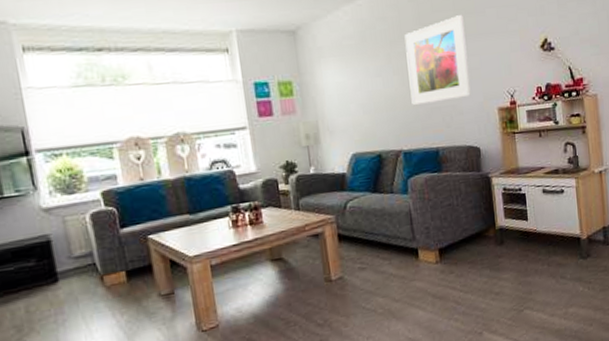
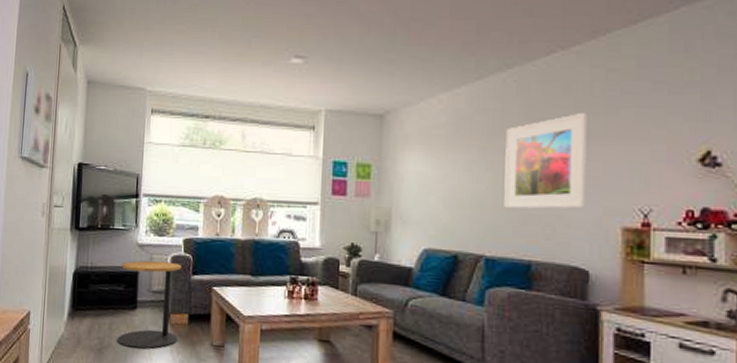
side table: none [25,219,118,327] -> present [117,260,181,350]

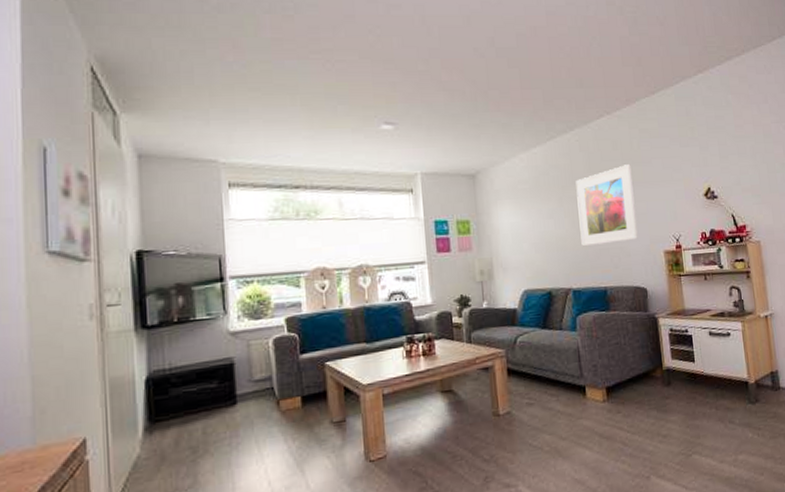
side table: present [117,260,181,350] -> none [211,344,291,450]

